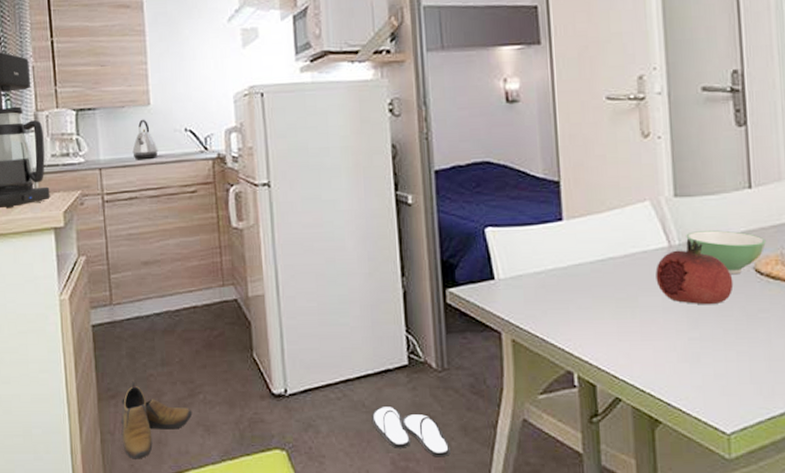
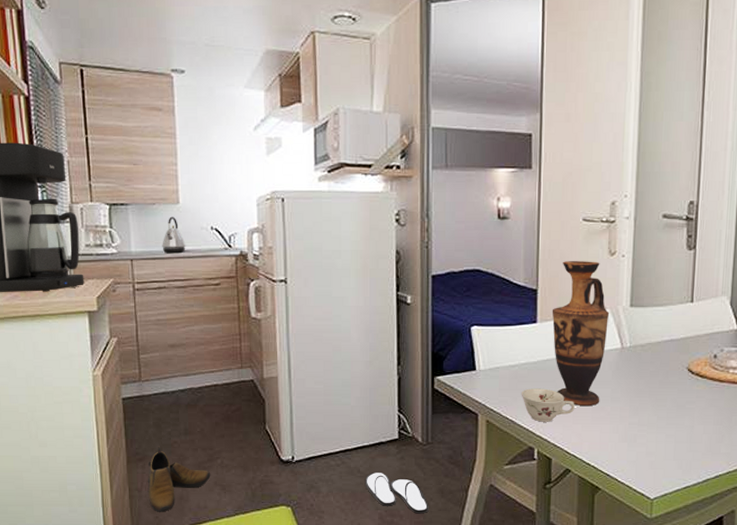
teacup: none [551,299,619,340] -> present [521,388,575,422]
vase: none [579,145,650,318] -> present [552,261,610,406]
fruit: present [655,238,734,305] -> none [608,342,670,397]
bowl: present [686,230,767,275] -> none [636,336,700,373]

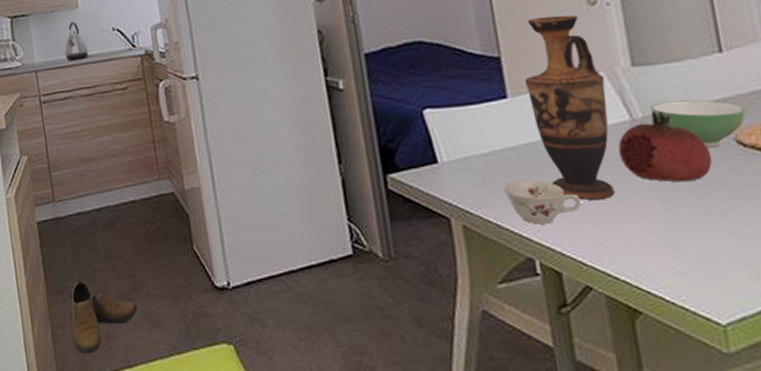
slippers: present [365,473,429,514] -> none [318,299,406,352]
fruit: none [608,342,670,397] -> present [618,110,713,182]
bowl: none [636,336,700,373] -> present [649,99,748,148]

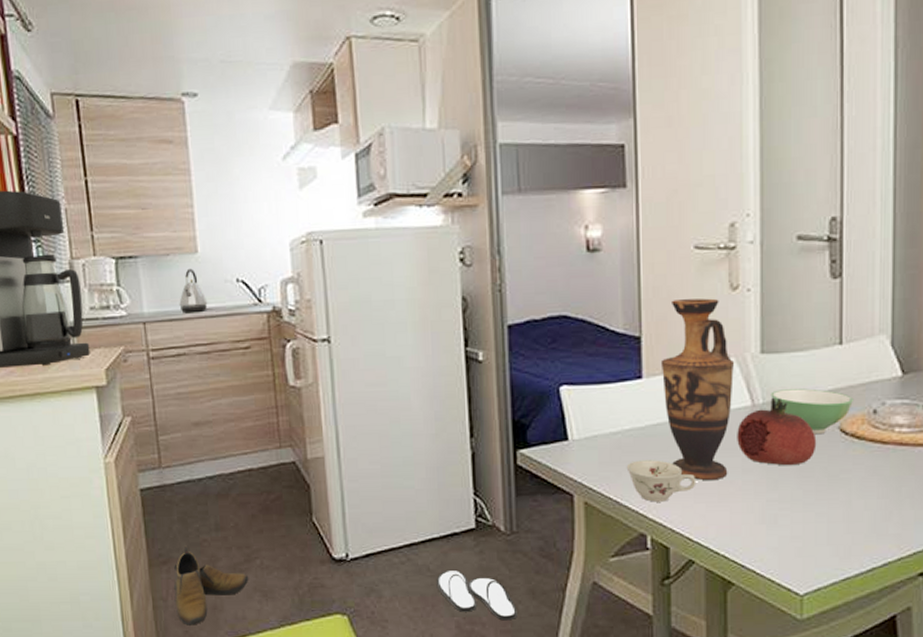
slippers: none [318,299,406,352] -> present [436,571,517,621]

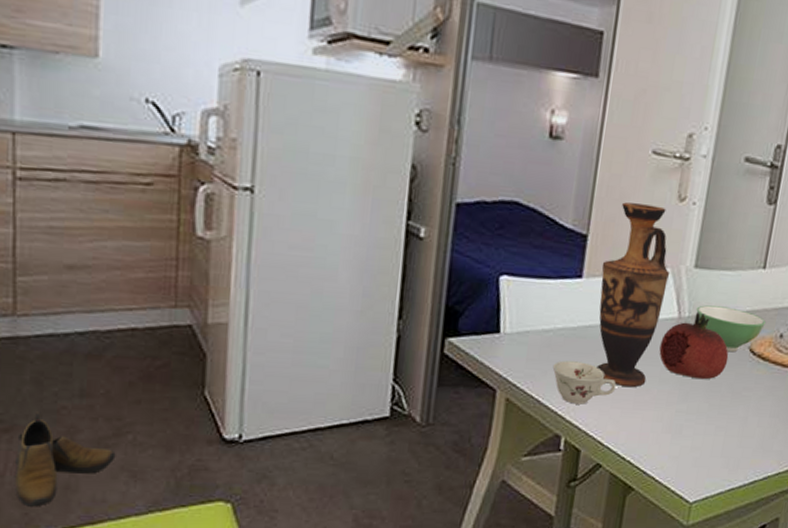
kettle: present [179,268,208,314] -> none [65,75,104,132]
slippers: present [436,571,517,621] -> none [338,460,421,516]

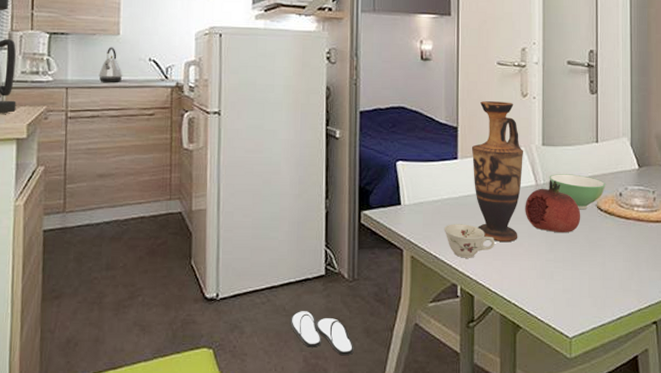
shoe: present [14,411,116,507] -> none [61,282,131,356]
kettle: none [65,75,104,132] -> present [99,47,123,83]
slippers: none [338,460,421,516] -> present [290,311,354,356]

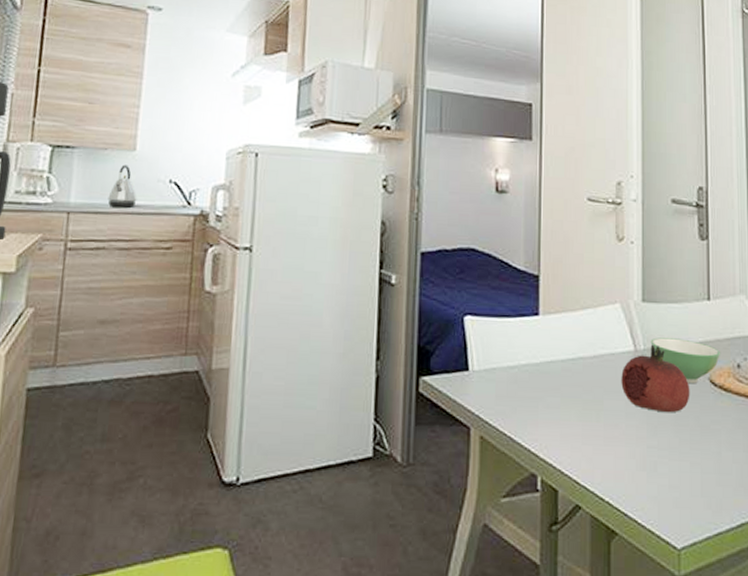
slippers: present [290,311,354,356] -> none [327,503,407,564]
teacup: present [444,224,495,258] -> none [521,396,585,441]
vase: present [471,101,524,242] -> none [555,244,620,422]

